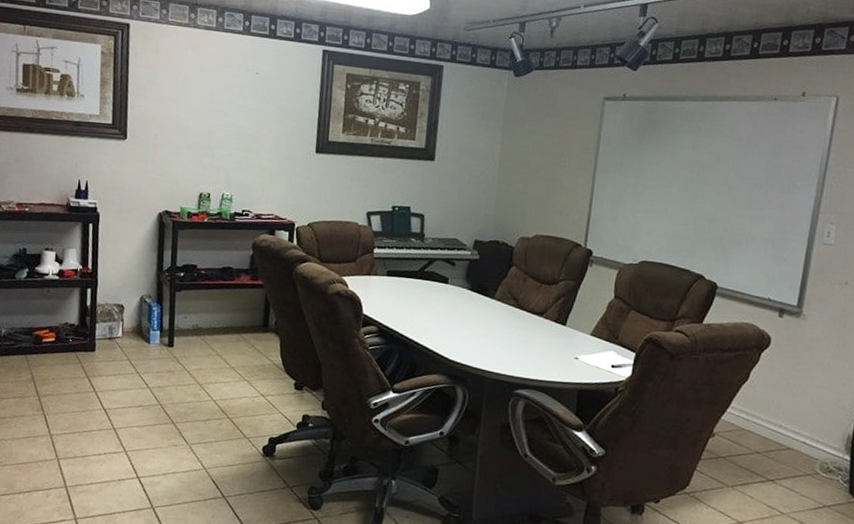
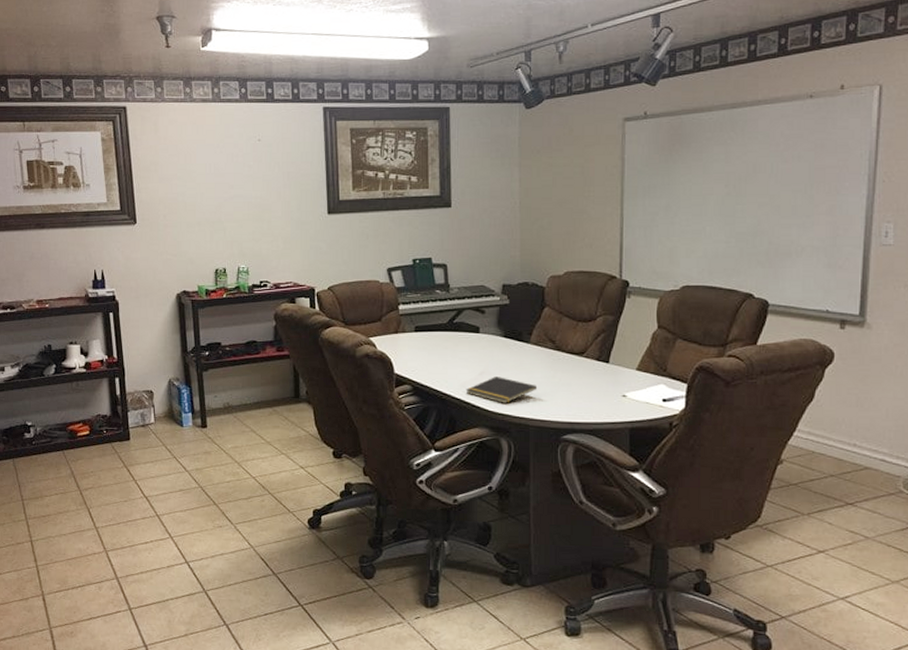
notepad: none [428,327,497,354] -> present [465,377,538,403]

